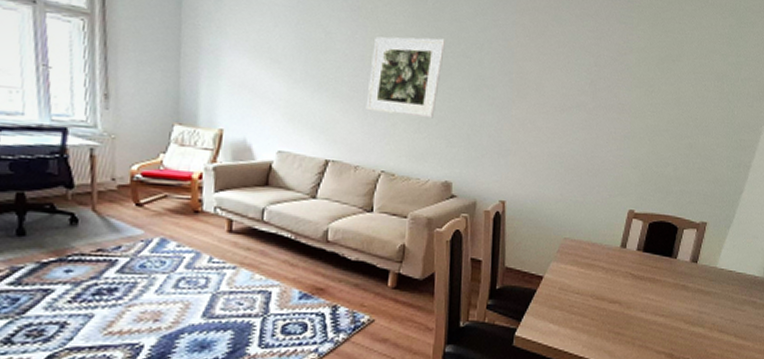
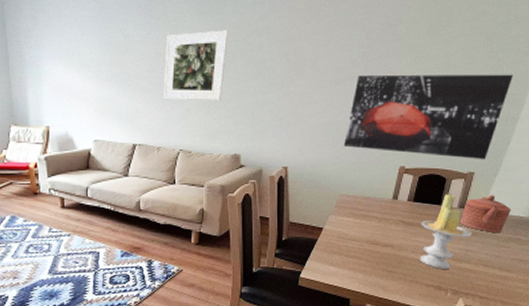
wall art: none [568,104,744,210] -> present [343,74,513,160]
candle: none [649,244,706,333] -> present [419,193,473,269]
teapot: none [692,248,745,293] -> present [459,194,511,232]

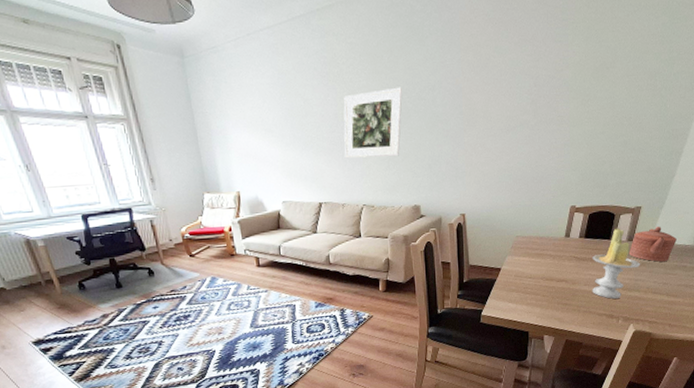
wall art: present [343,74,513,160] -> none [516,110,676,195]

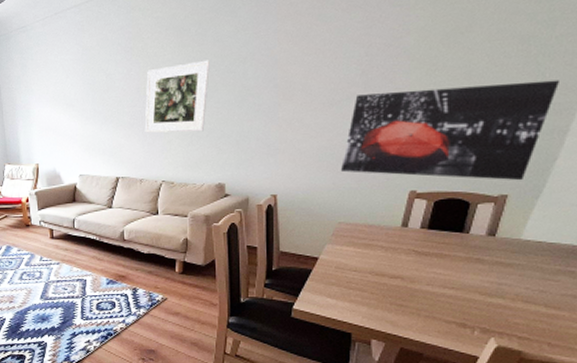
wall art: none [516,110,676,195] -> present [340,80,559,181]
candle: present [592,228,641,299] -> none [436,219,507,304]
teapot: present [628,226,677,262] -> none [489,219,560,263]

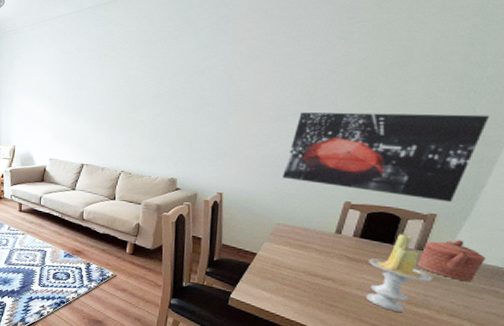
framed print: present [144,60,210,133] -> none [110,70,172,132]
candle: none [436,219,507,304] -> present [365,233,433,312]
teapot: none [489,219,560,263] -> present [417,239,485,281]

